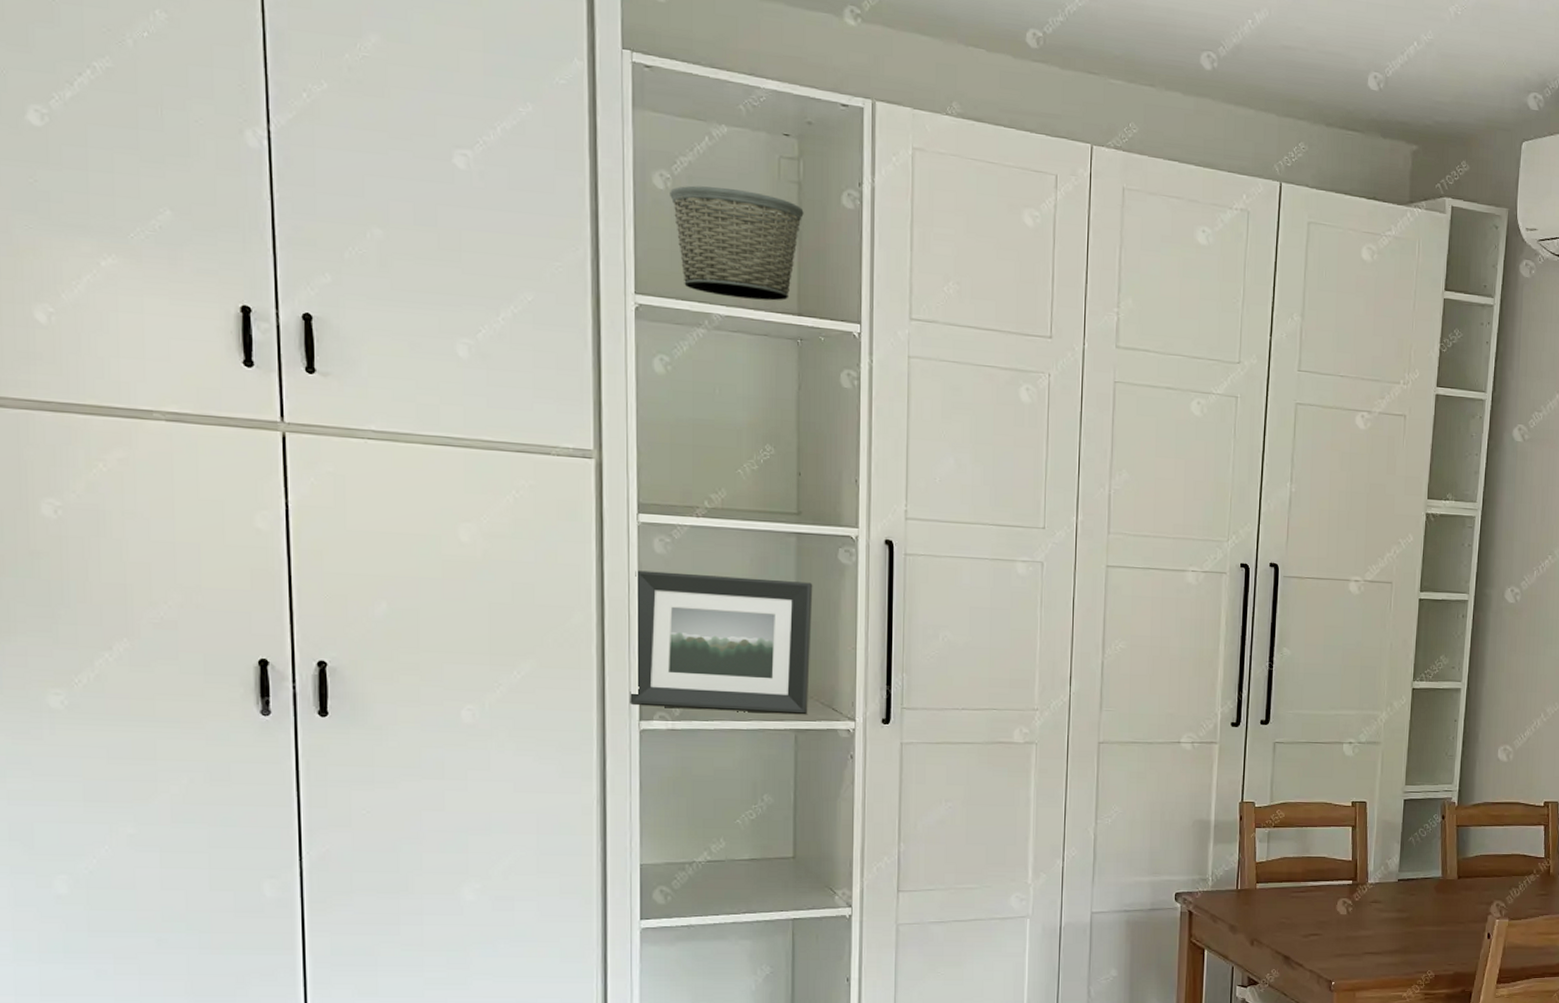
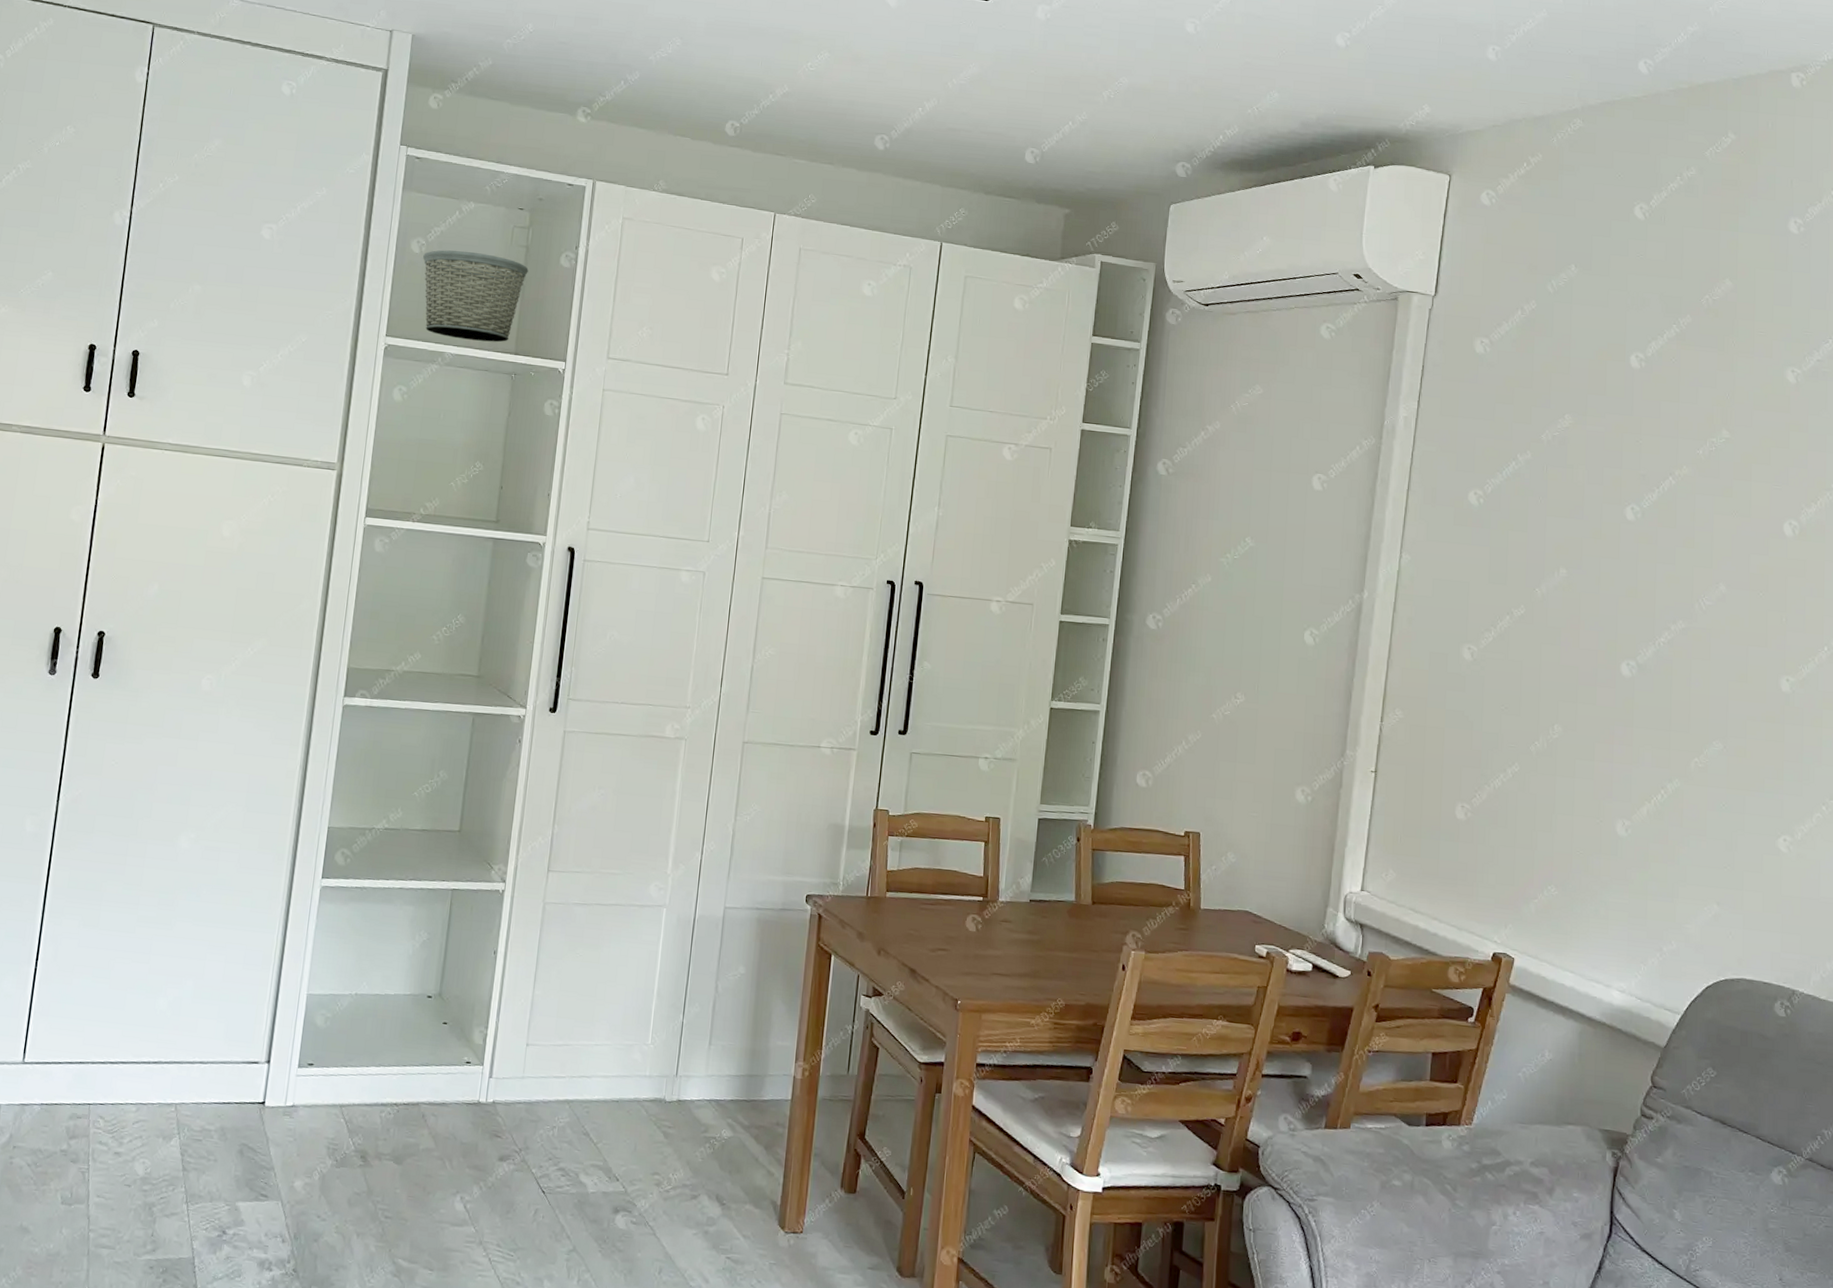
picture frame: present [630,570,813,715] -> none [338,565,503,700]

